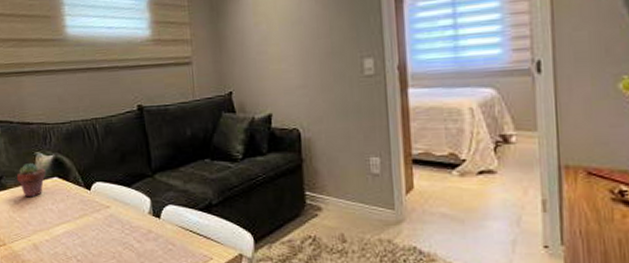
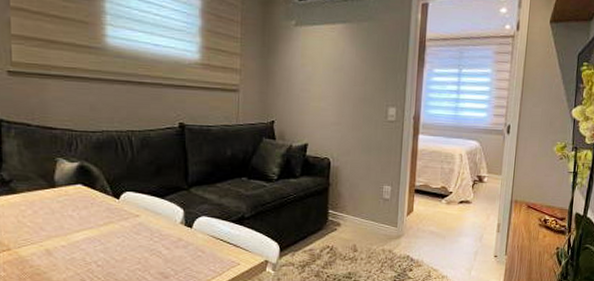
potted succulent: present [16,163,46,198] -> none [30,168,68,203]

